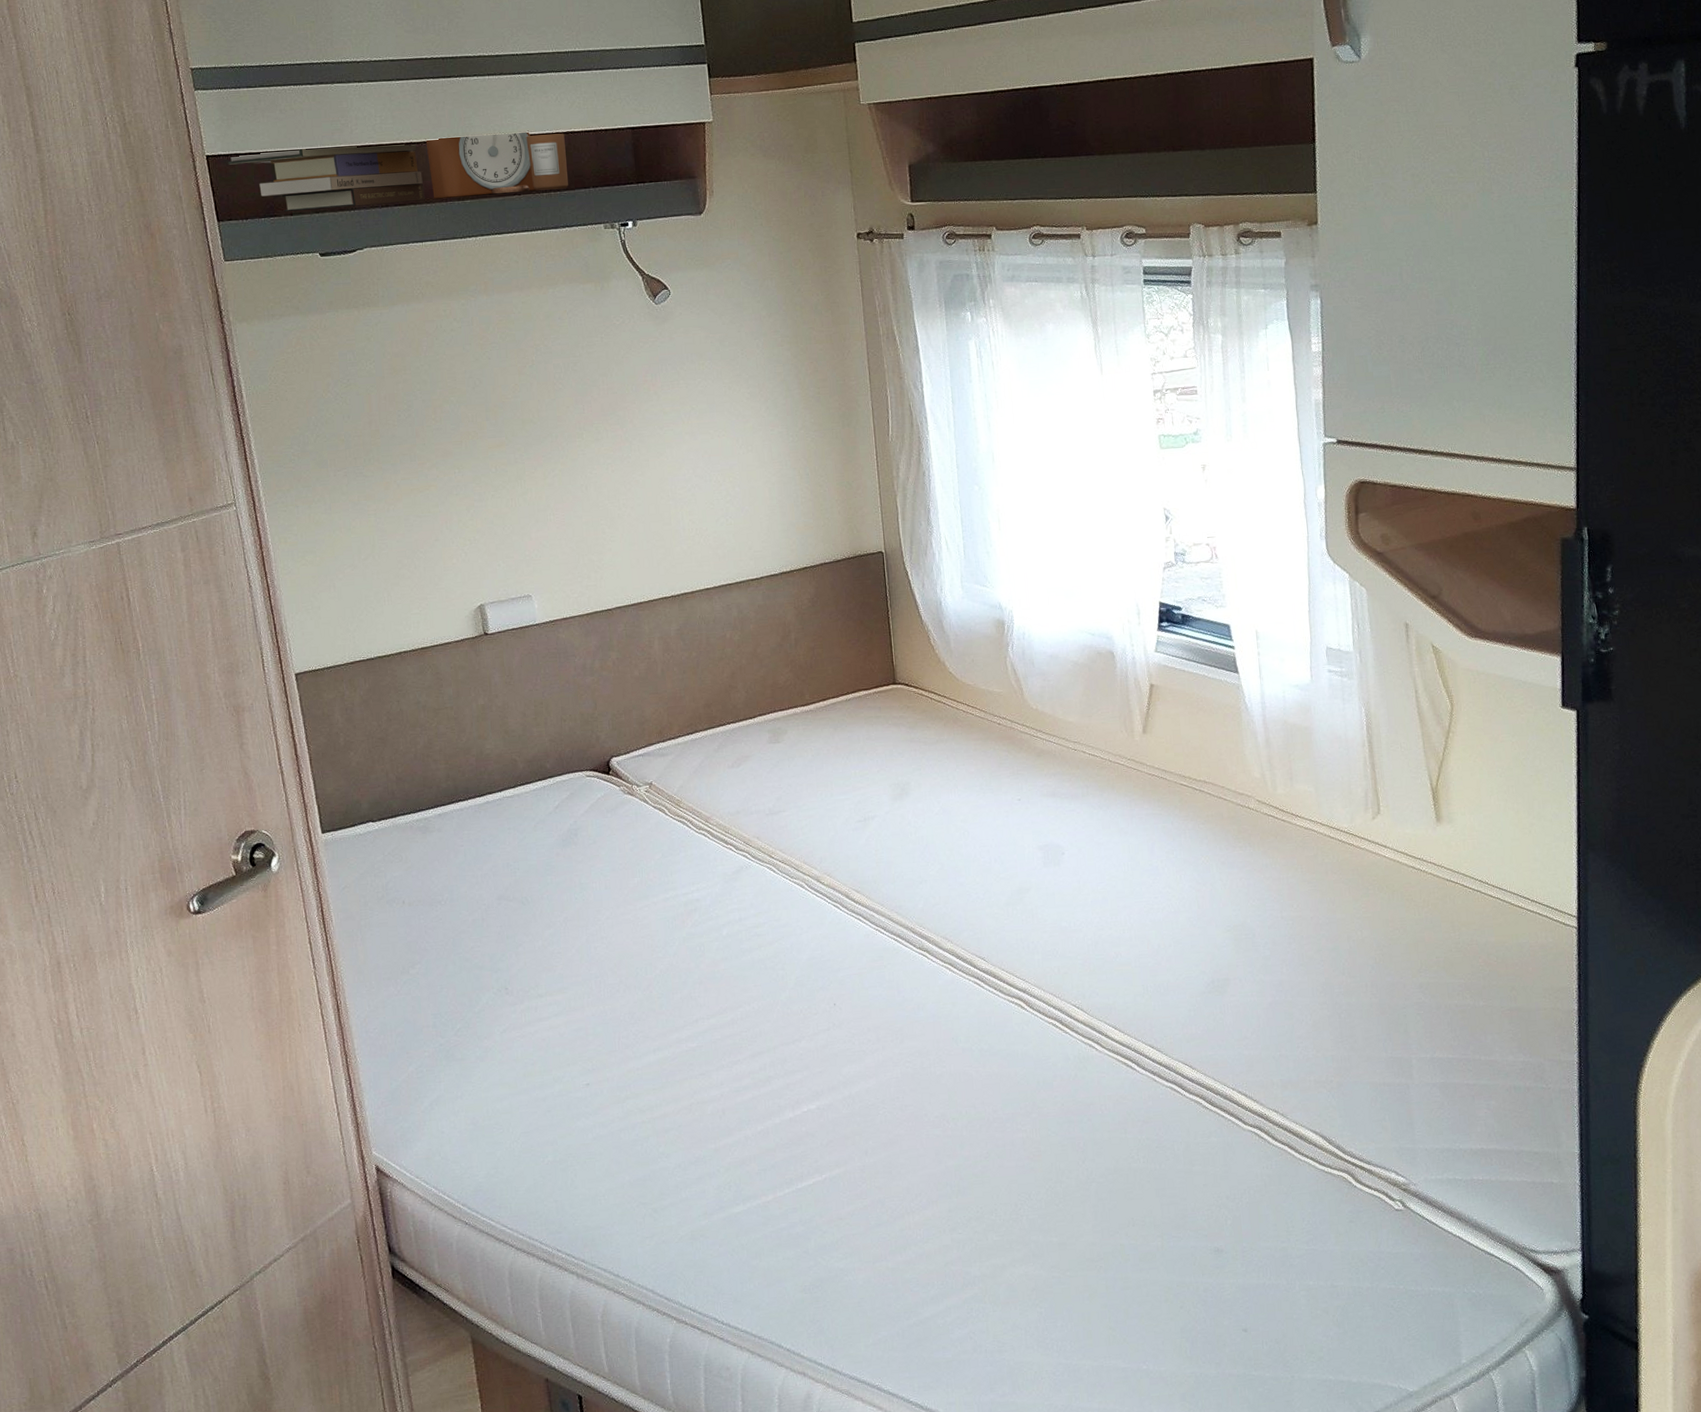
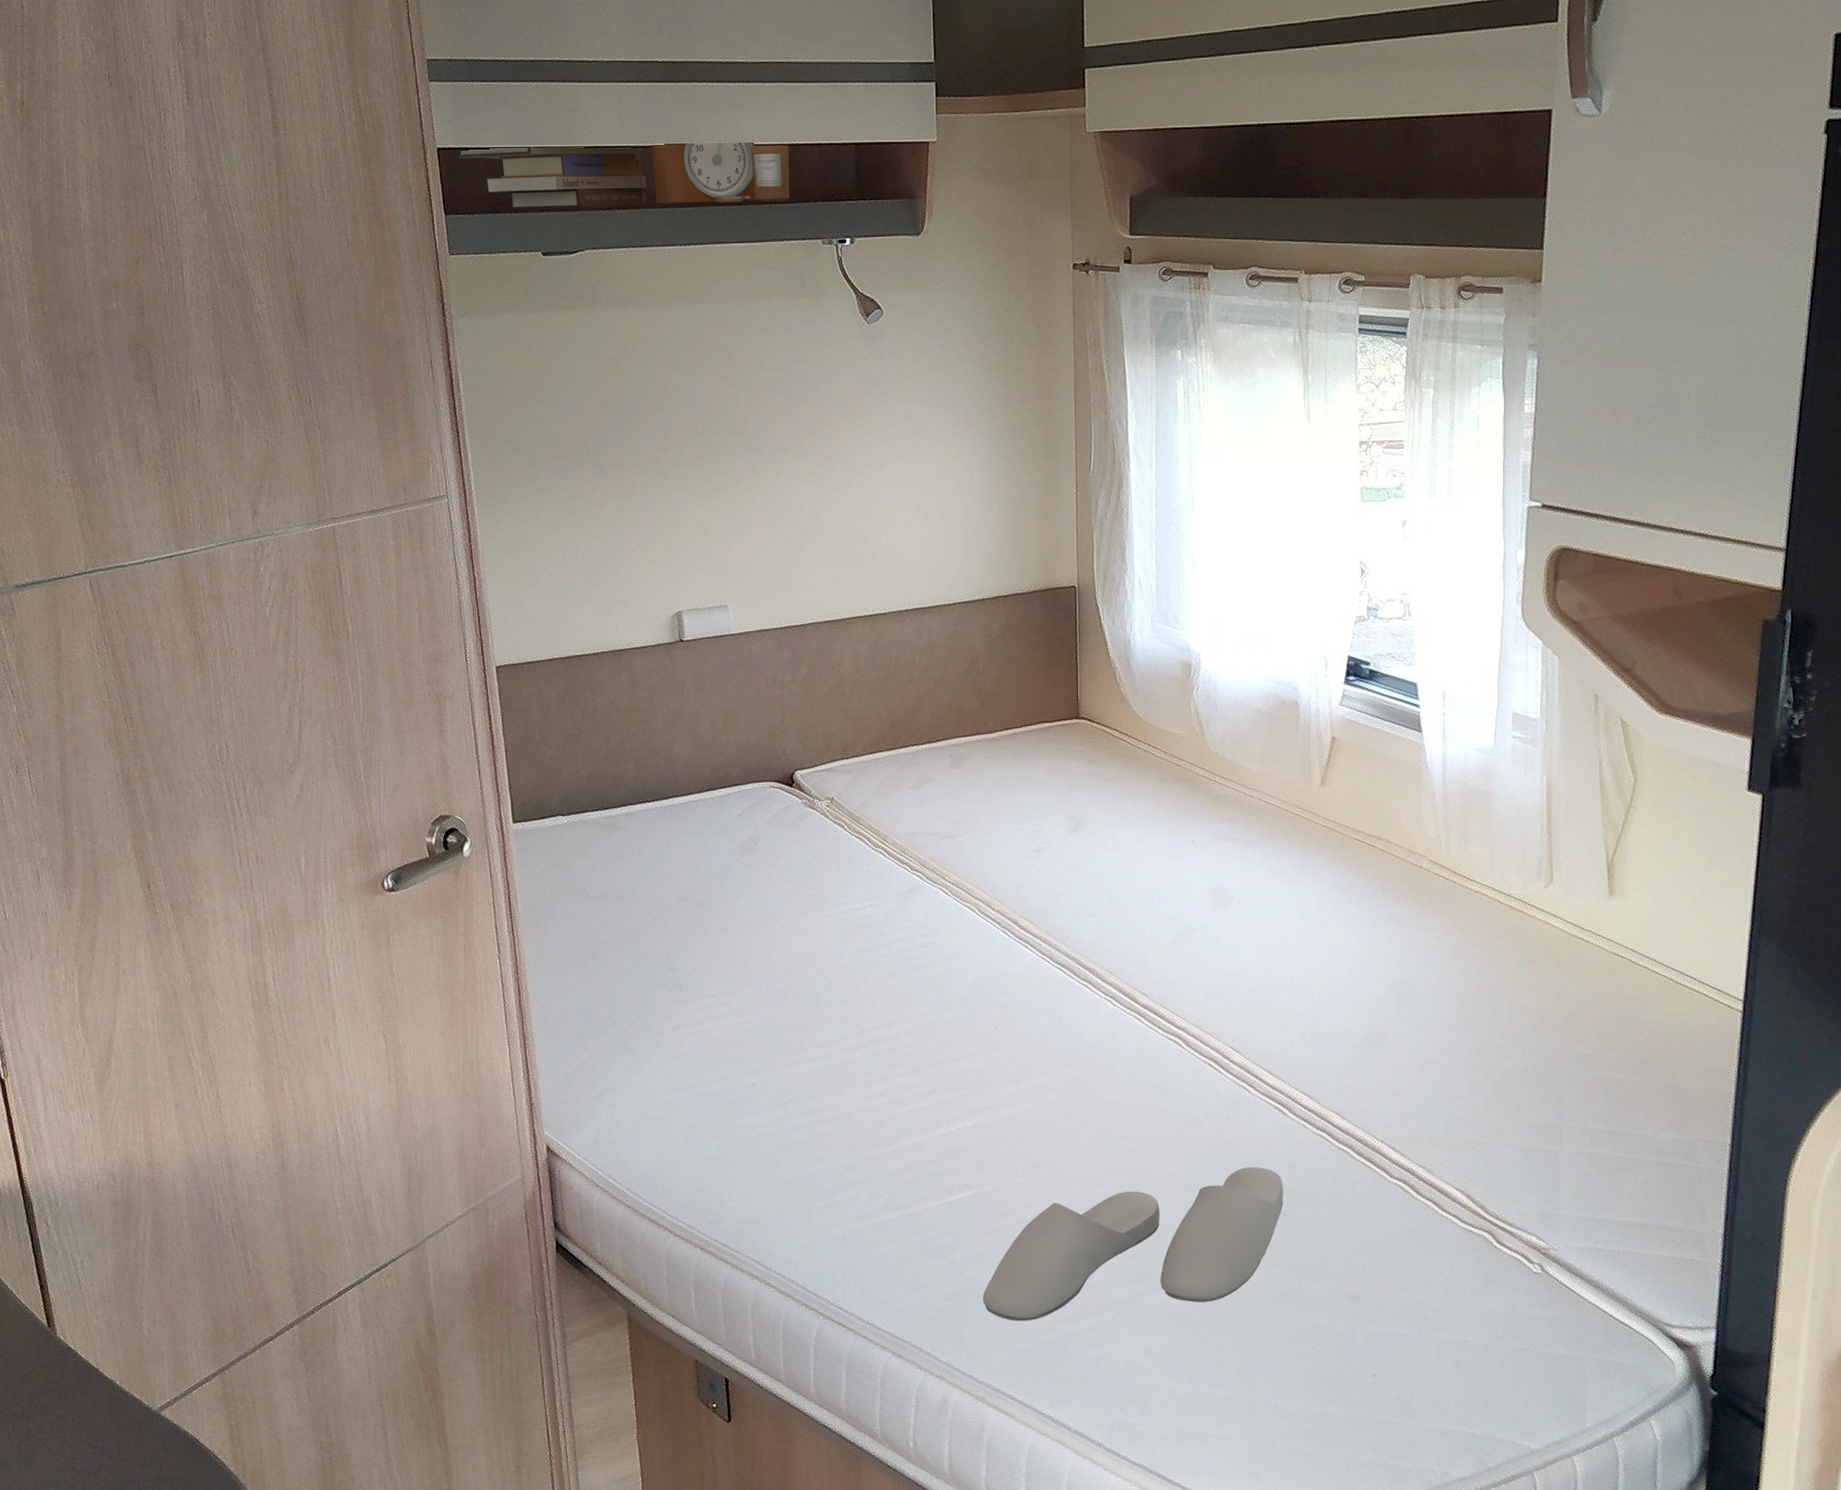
slippers: none [840,1125,1139,1308] -> present [982,1166,1283,1321]

